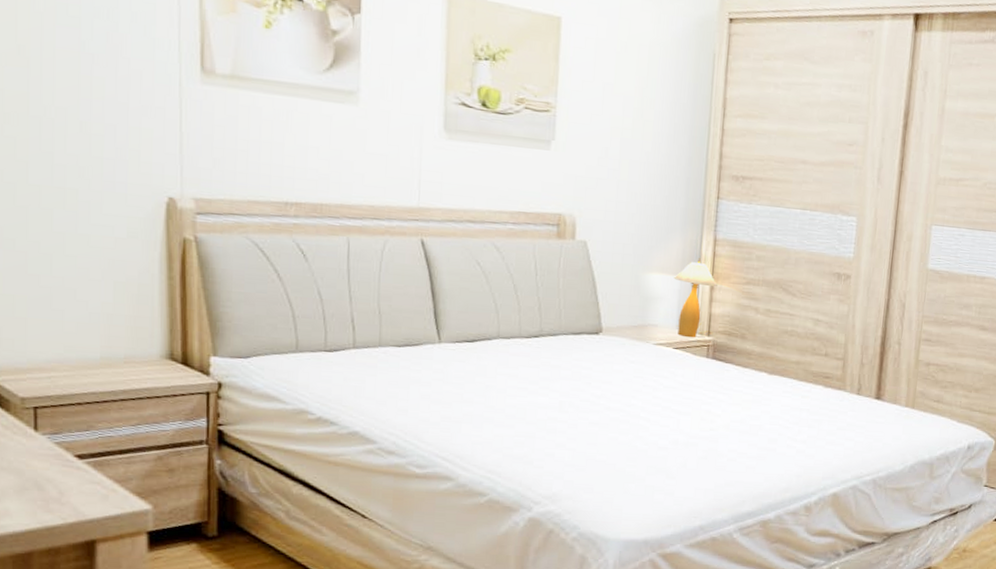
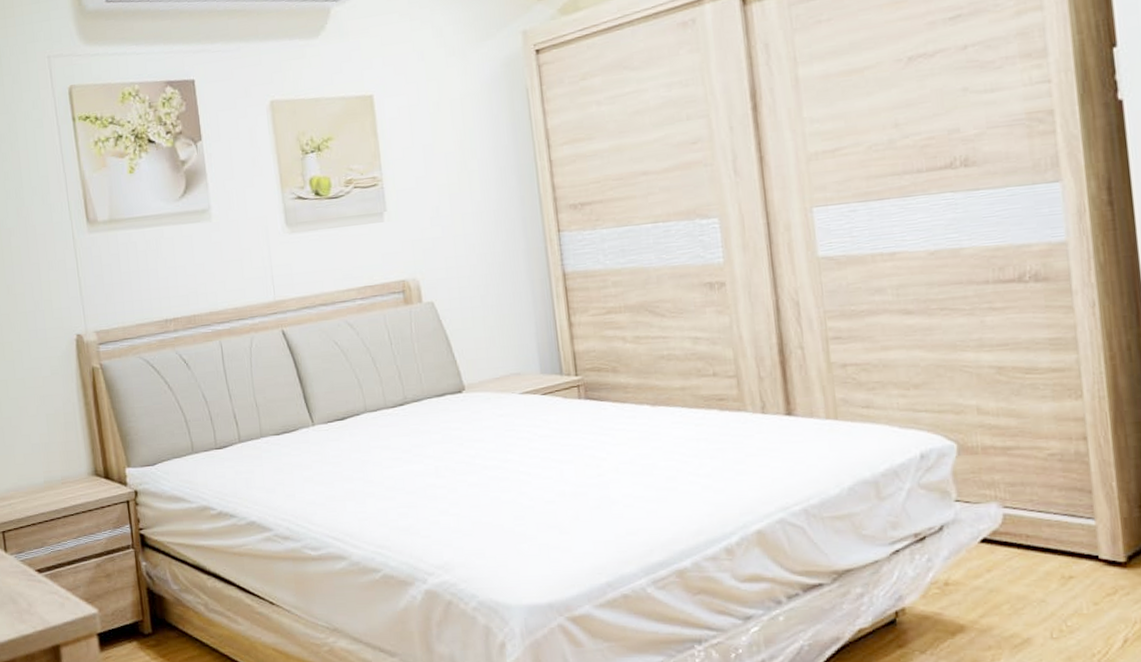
table lamp: present [673,258,718,338] -> none [527,296,576,381]

